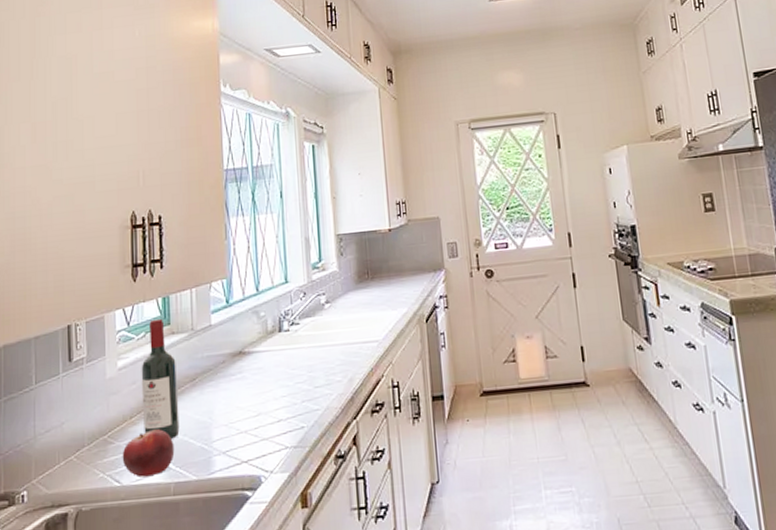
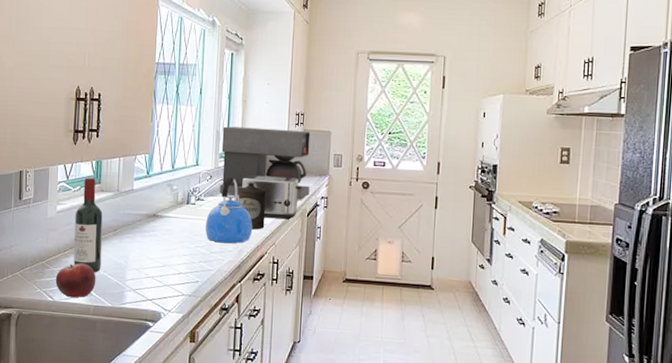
kettle: none [304,289,363,374] -> present [205,176,253,244]
coffee maker: none [312,221,425,315] -> present [219,126,311,200]
canister: none [338,292,377,350] -> present [236,182,266,230]
toaster: none [343,278,416,332] -> present [242,175,303,220]

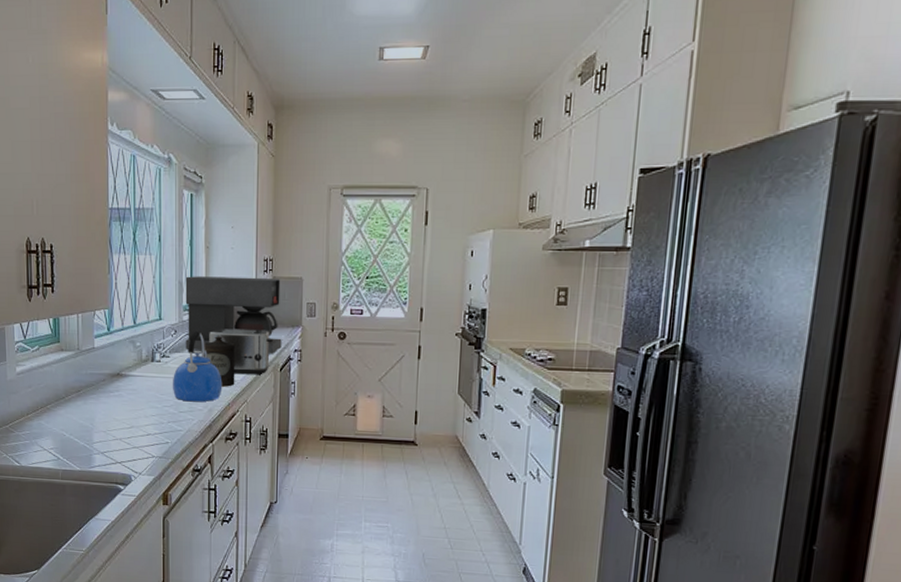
fruit: present [55,263,96,298] -> none [20,426,63,462]
wine bottle: present [73,177,103,273] -> none [35,336,67,436]

